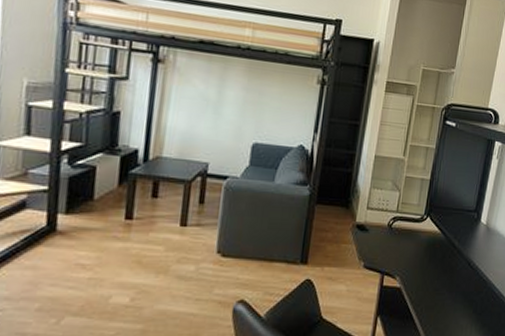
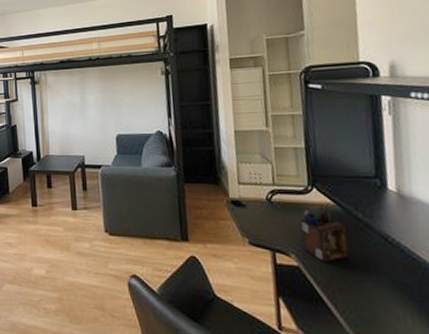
desk organizer: none [408,233,444,284] -> present [300,205,349,263]

